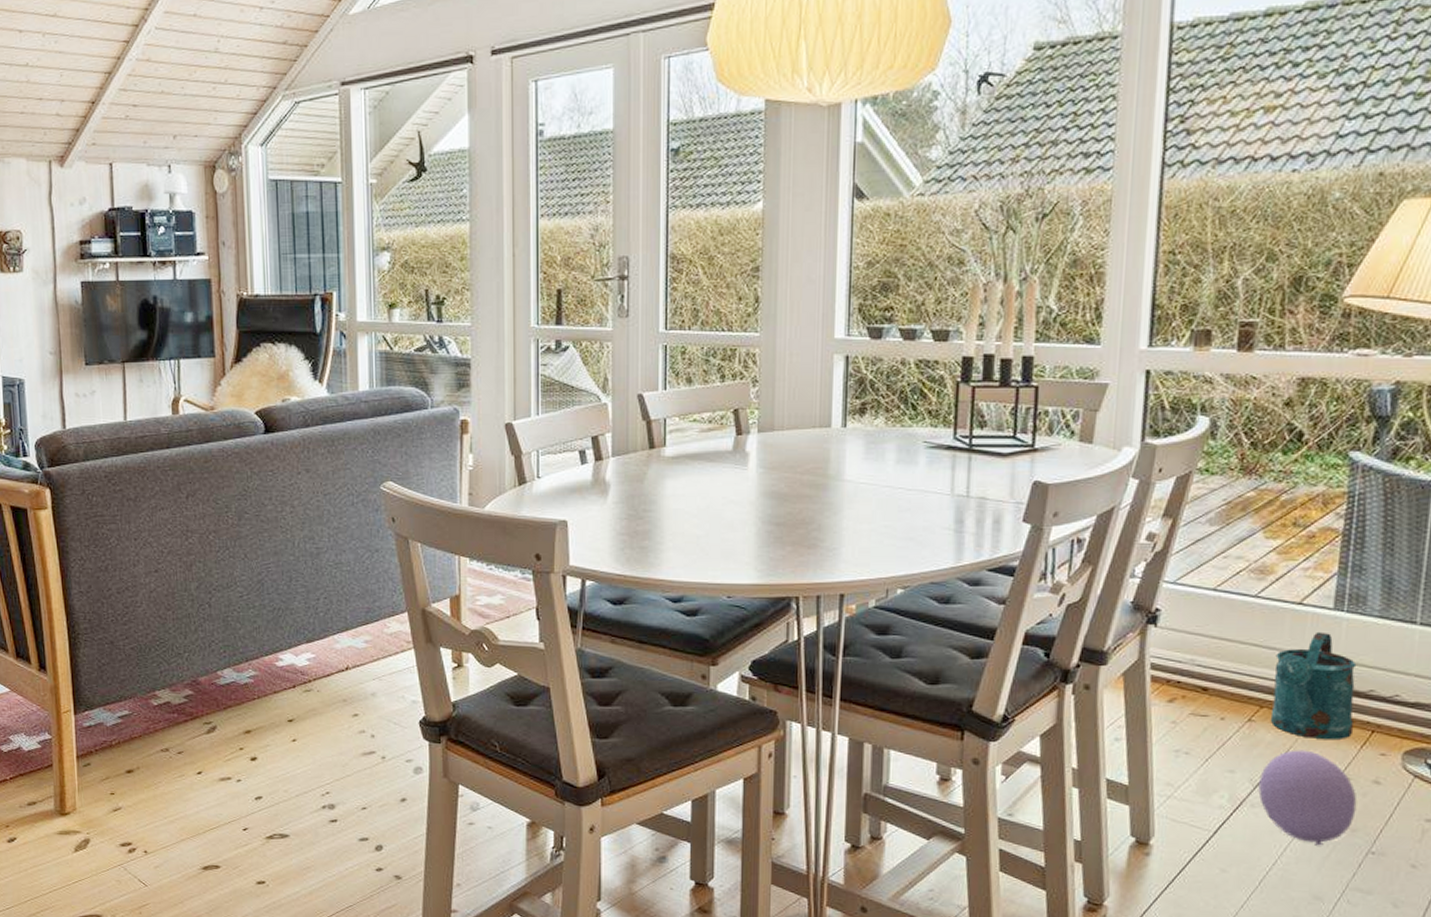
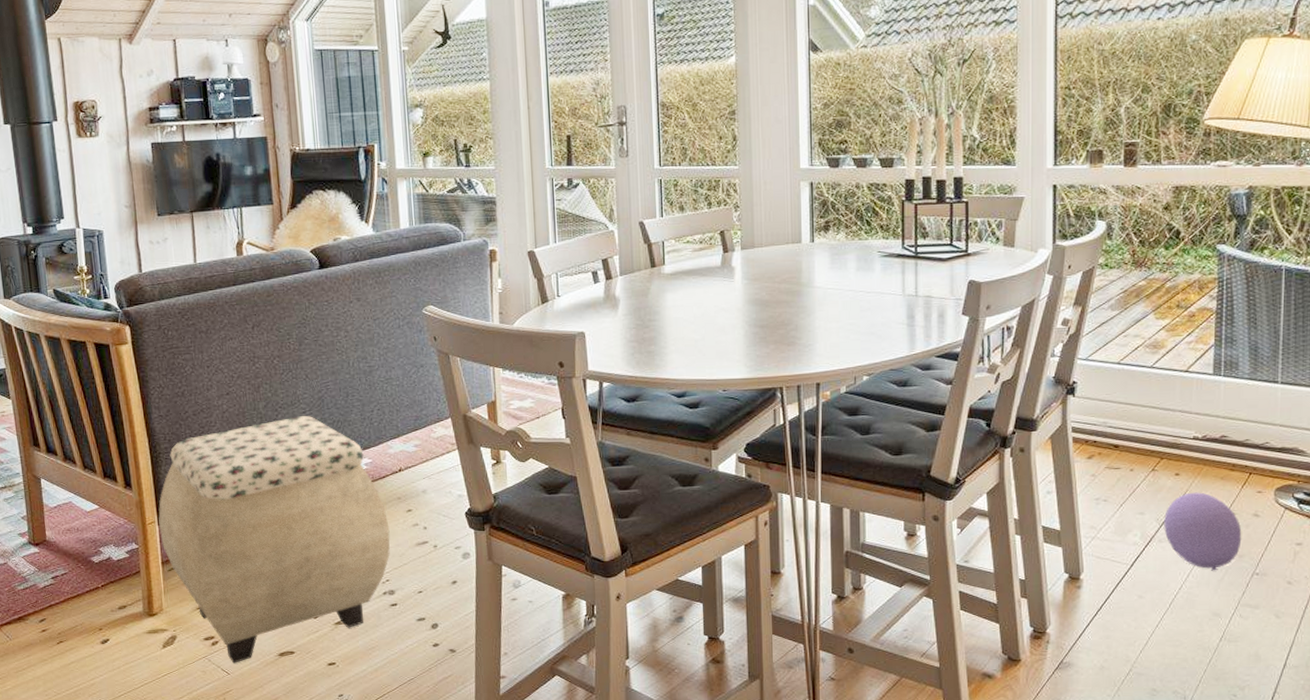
ottoman: none [75,600,333,874] -> present [158,415,390,663]
watering can: present [1270,631,1357,740] -> none [1169,393,1234,483]

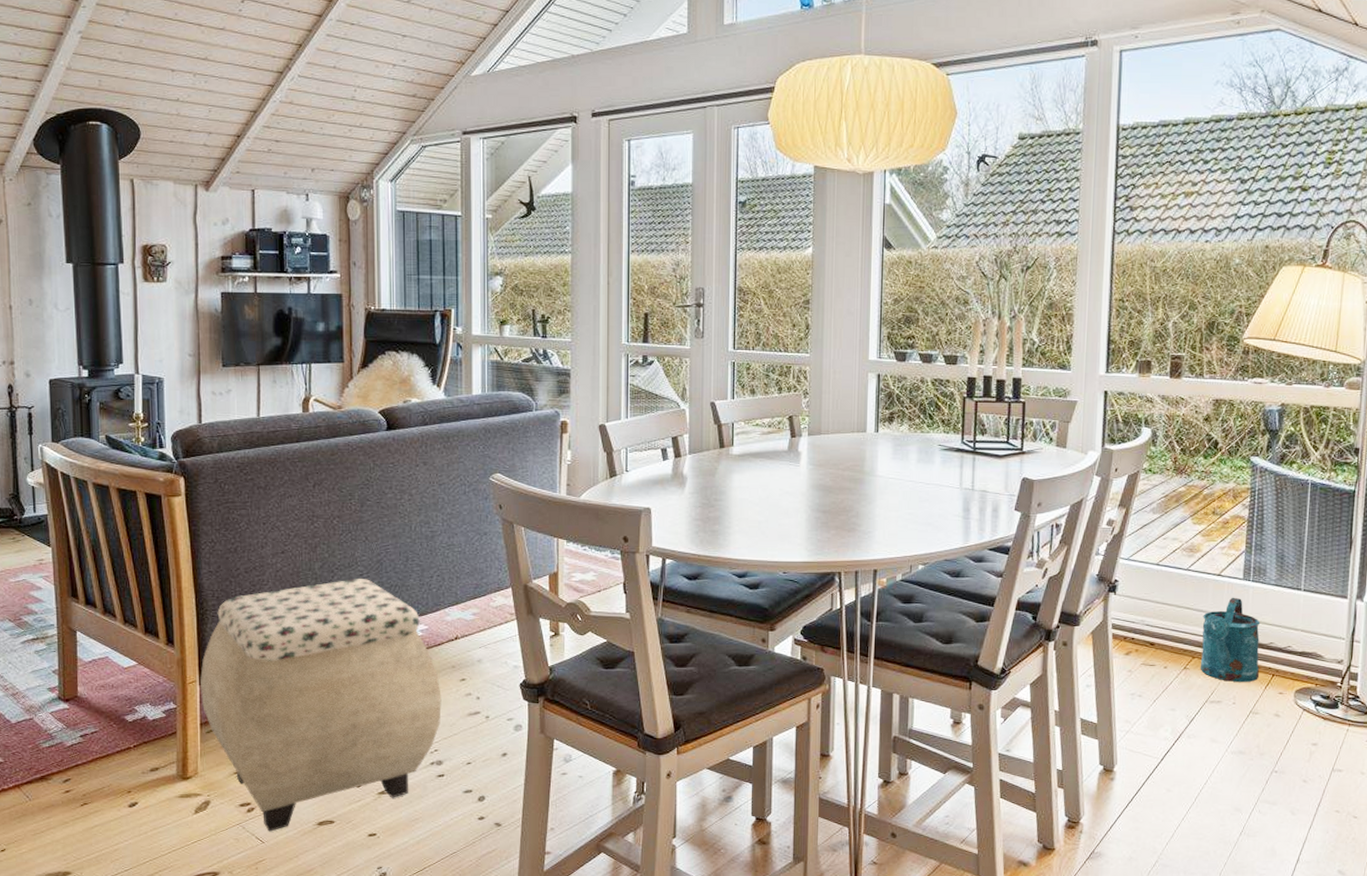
ball: present [1164,492,1242,571] -> none [1193,691,1264,768]
watering can: none [1169,393,1234,483] -> present [1200,597,1261,683]

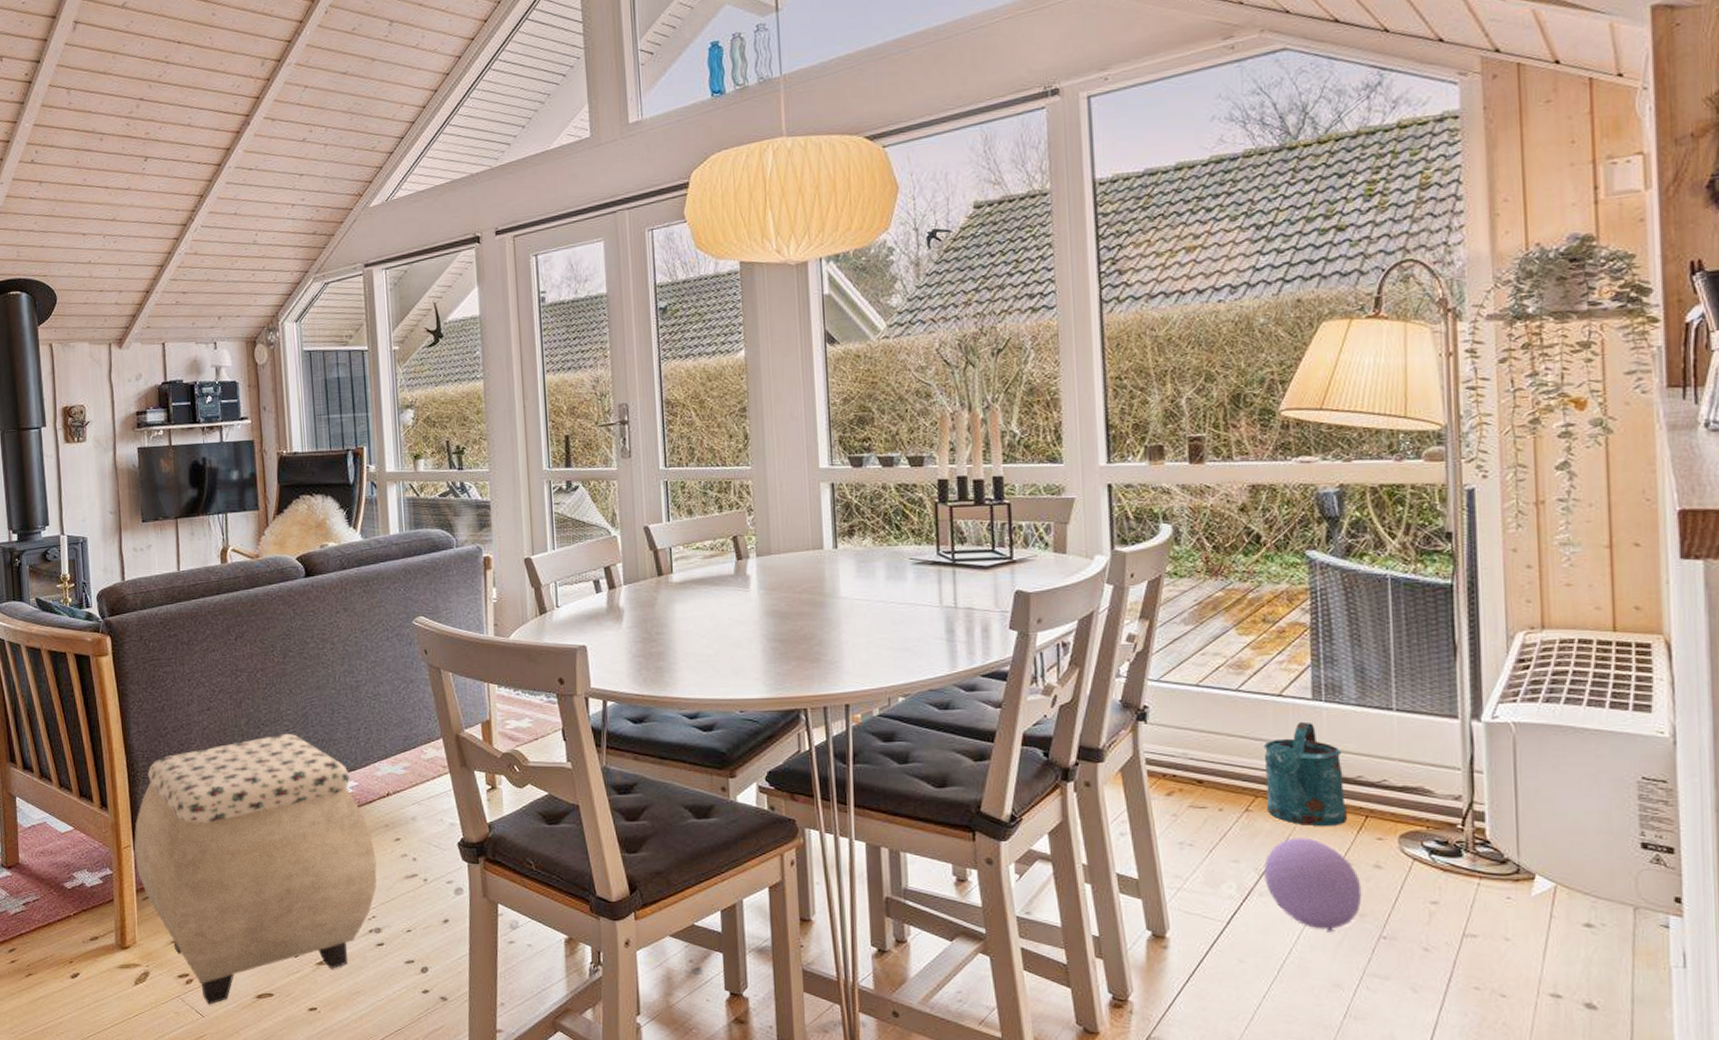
ball: none [1193,691,1264,768] -> present [1264,837,1362,933]

